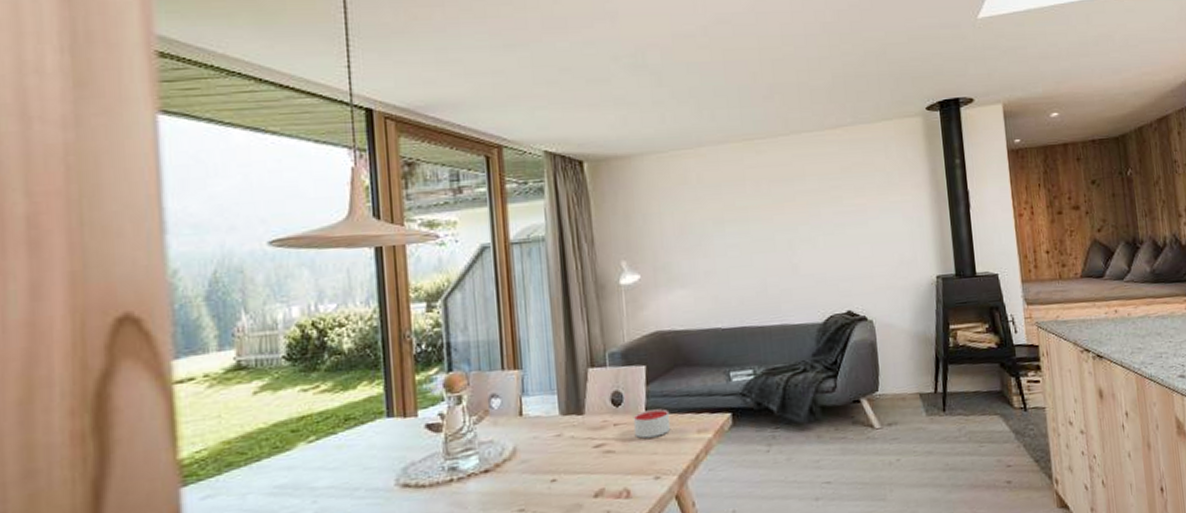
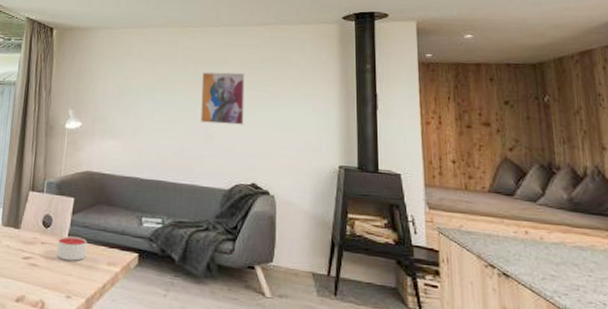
wall art: none [777,186,831,252] -> present [201,71,245,125]

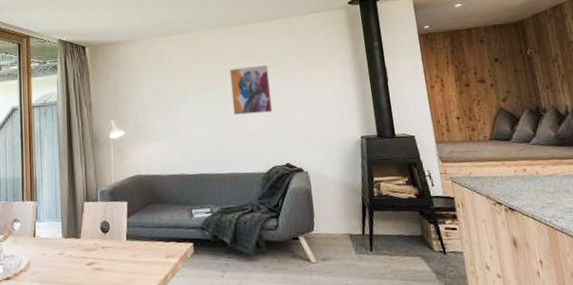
candle: present [56,236,87,261] -> none [117,237,146,260]

